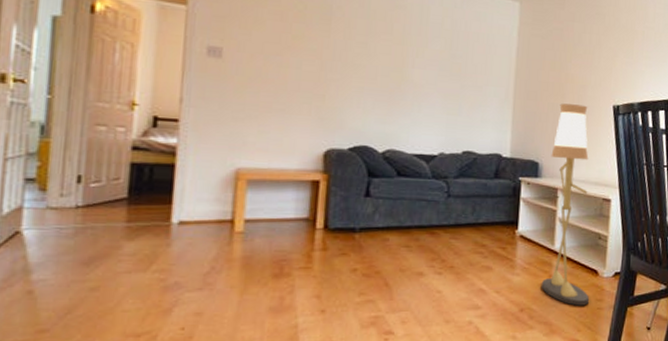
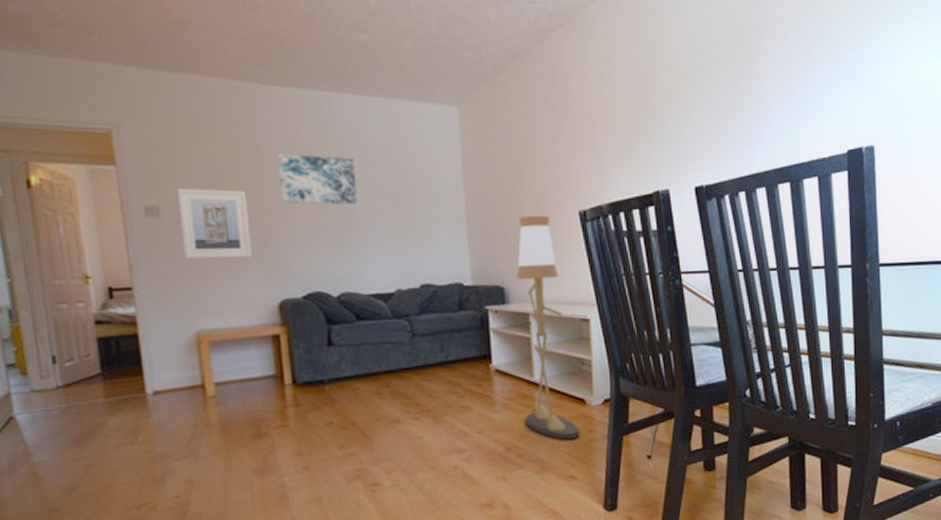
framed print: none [238,34,312,106] -> present [178,188,253,260]
wall art: none [344,18,419,73] -> present [277,153,357,205]

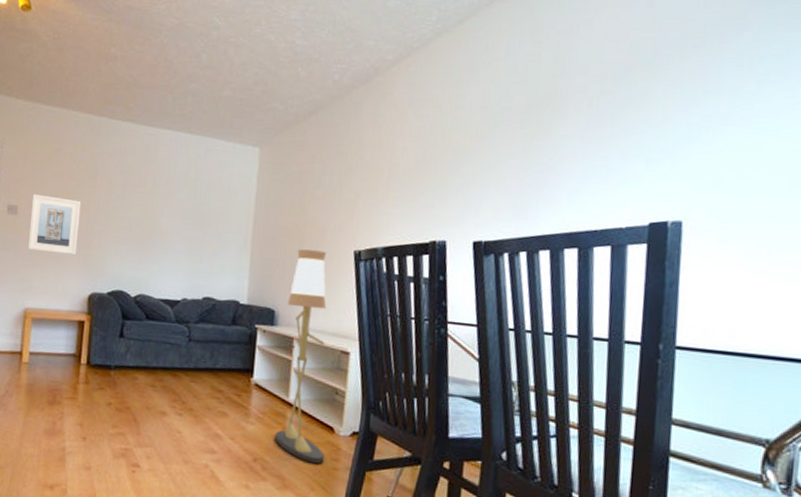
wall art: present [277,153,357,205] -> none [106,174,167,222]

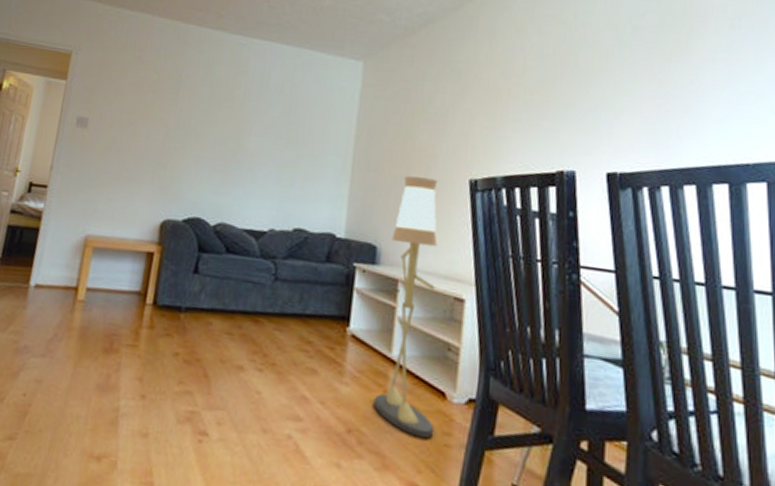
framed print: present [27,193,82,254] -> none [95,105,161,175]

